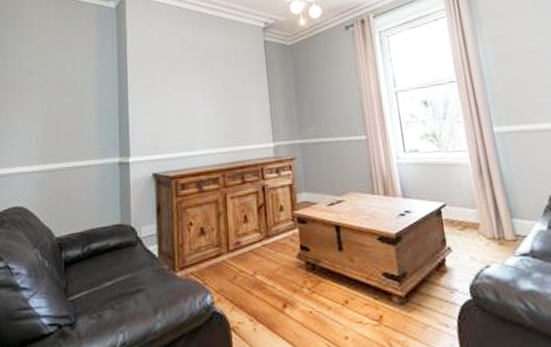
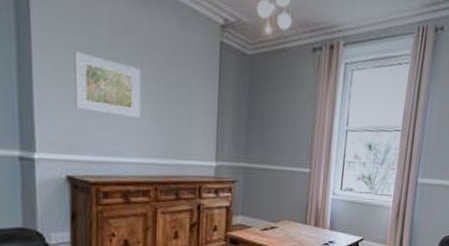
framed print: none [156,73,206,117] -> present [74,51,140,117]

